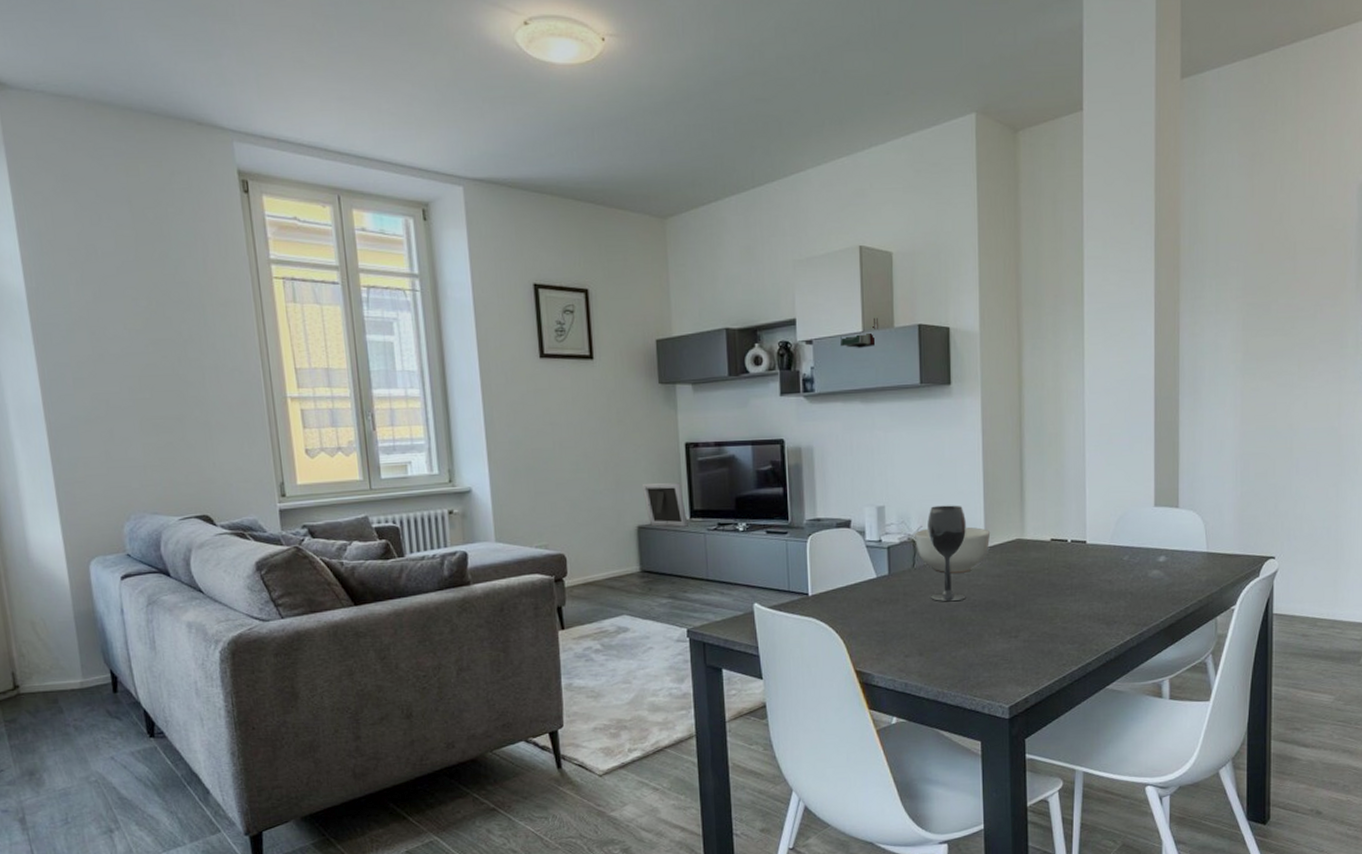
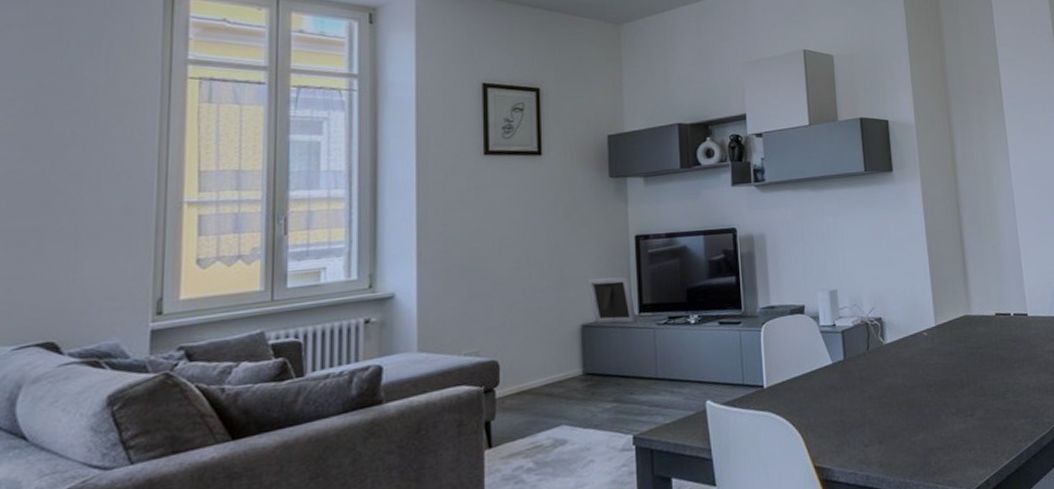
books: present [839,318,878,348] -> none [788,113,823,140]
bowl: present [915,527,991,573] -> none [867,306,940,354]
wine glass: present [928,505,967,602] -> none [879,285,921,385]

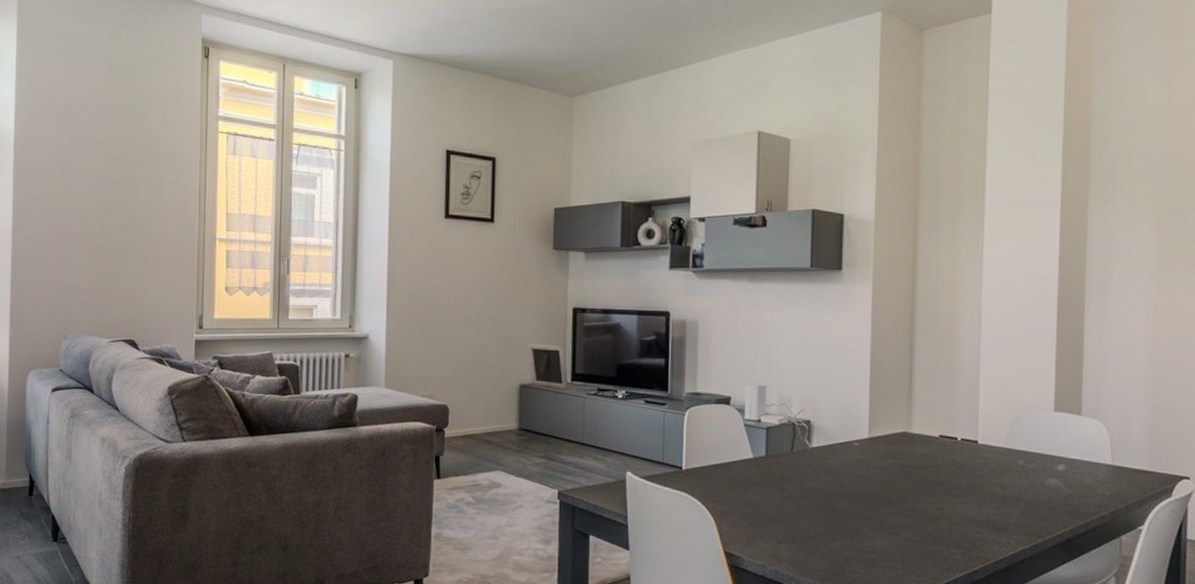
books: none [788,113,823,140] -> present [732,201,772,229]

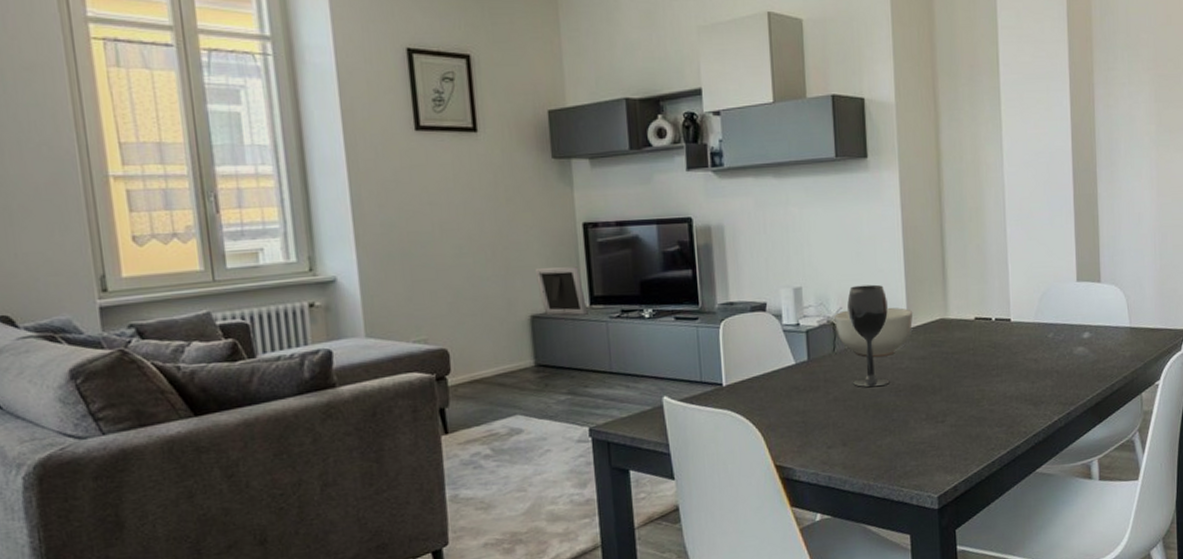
books: present [732,201,772,229] -> none [749,88,790,120]
bowl: none [795,412,875,462] -> present [834,307,913,357]
wine glass: none [807,390,851,491] -> present [847,284,890,388]

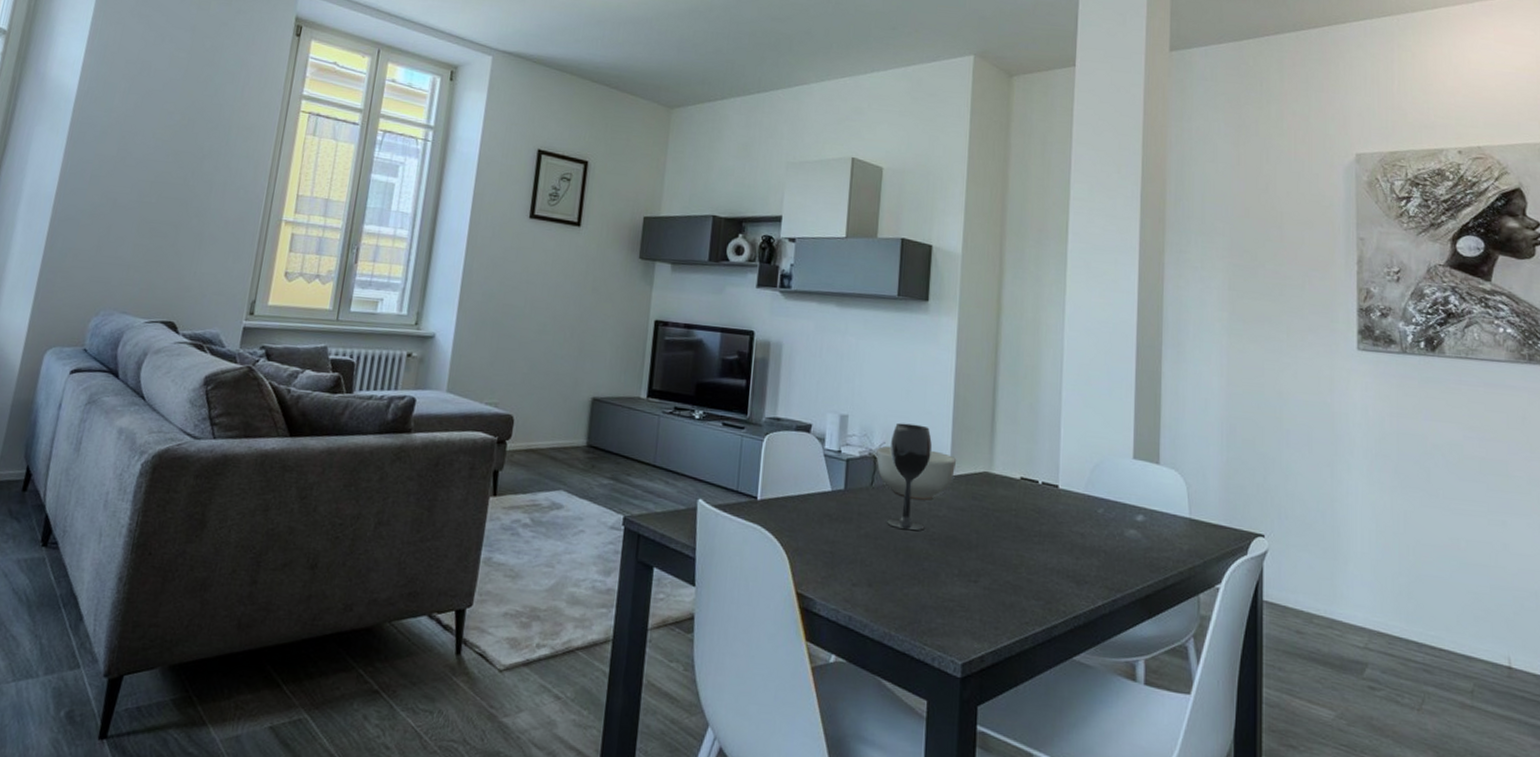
picture frame: present [534,266,588,316] -> none [604,354,645,406]

